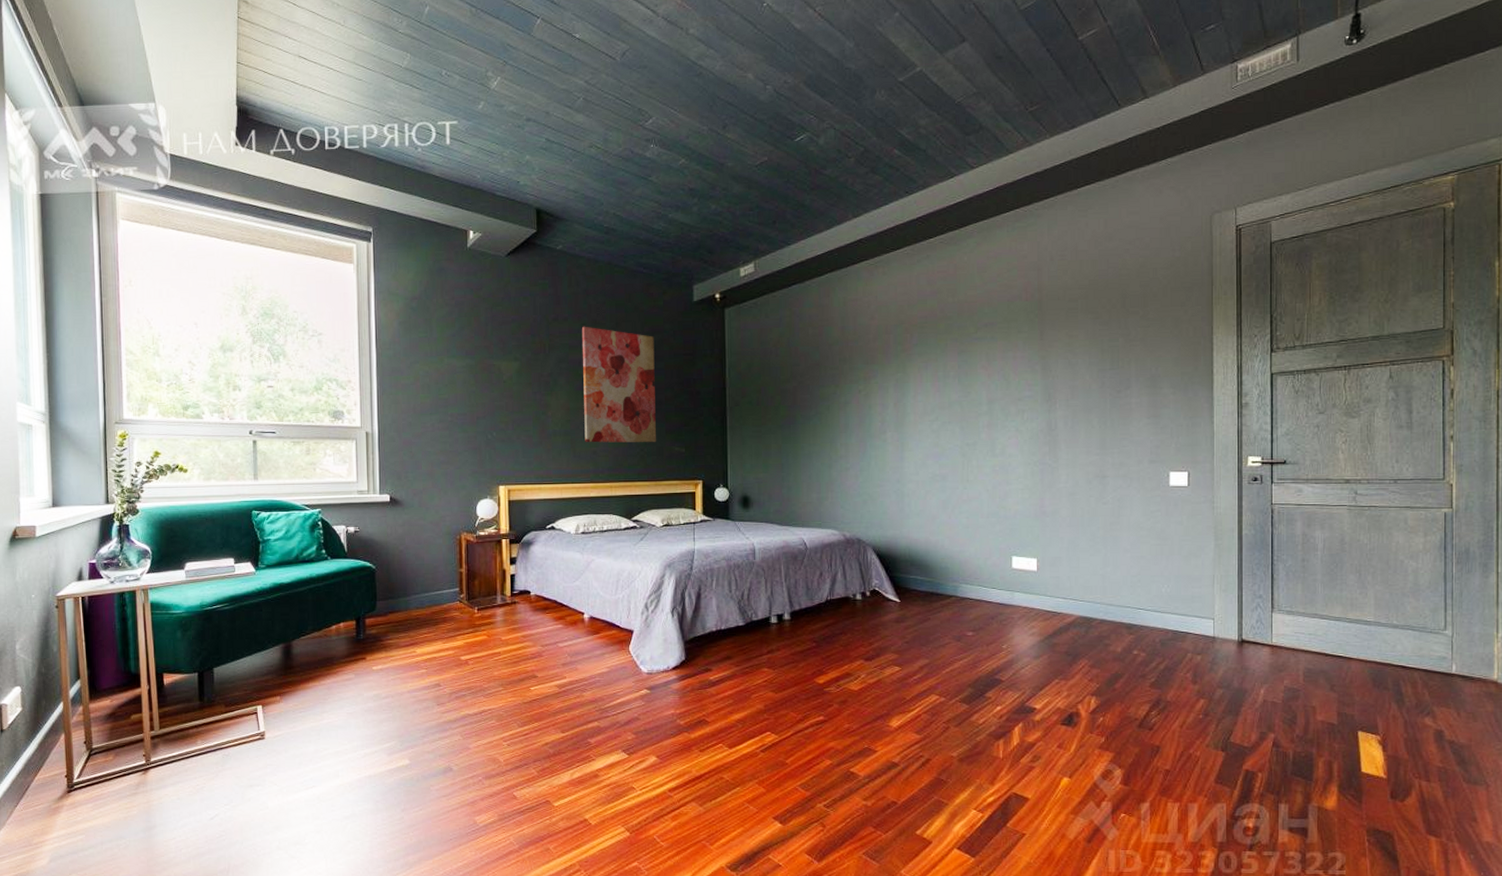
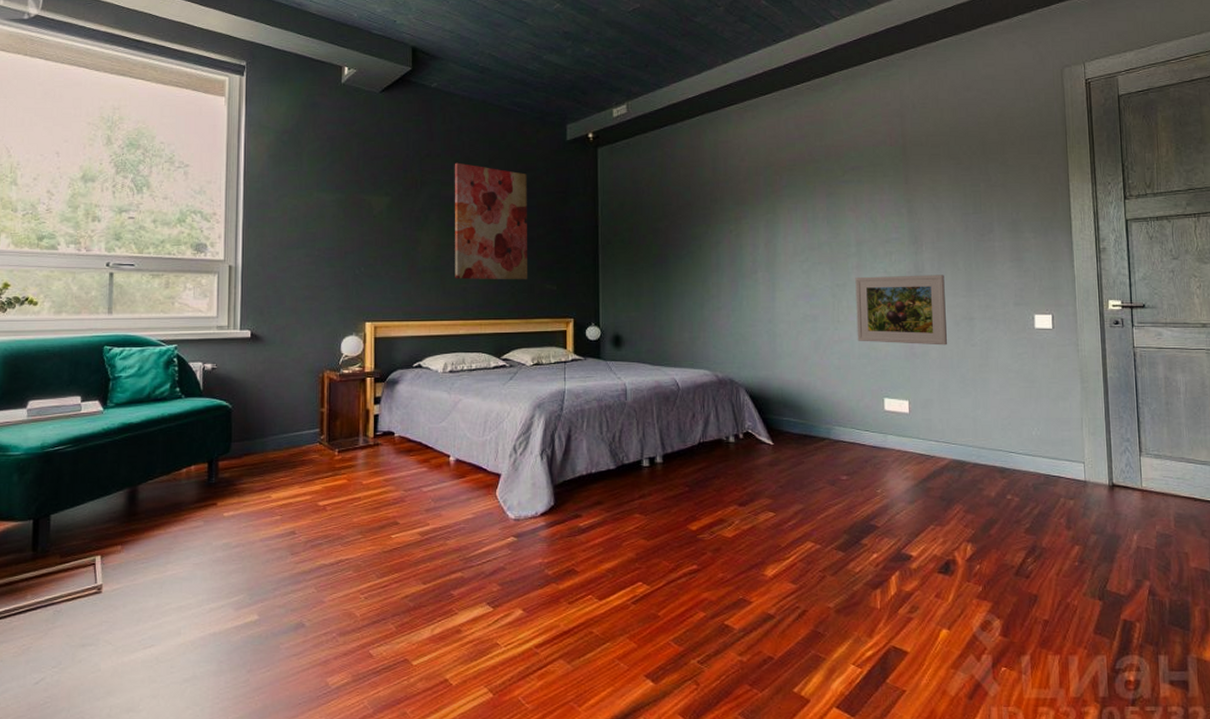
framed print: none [986,432,1078,504] -> present [855,275,947,346]

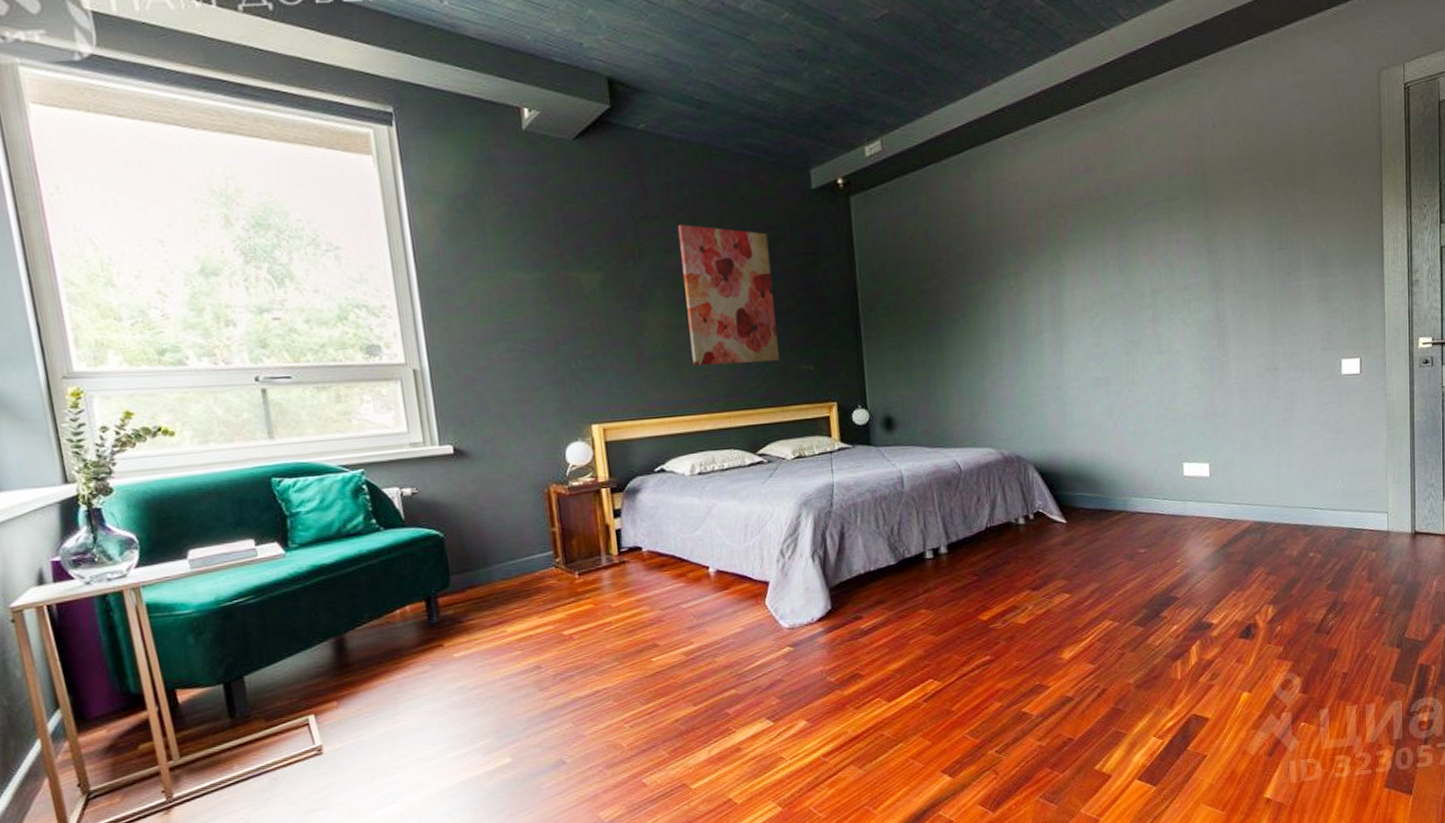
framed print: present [855,275,947,346] -> none [1151,322,1250,403]

